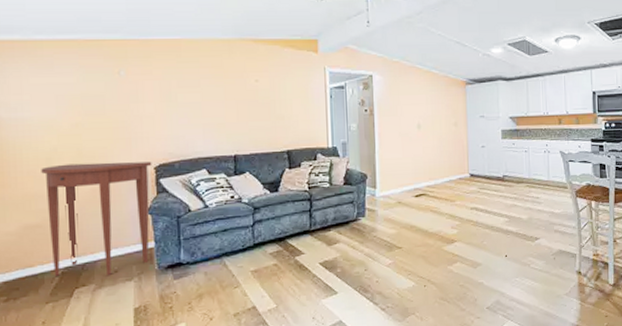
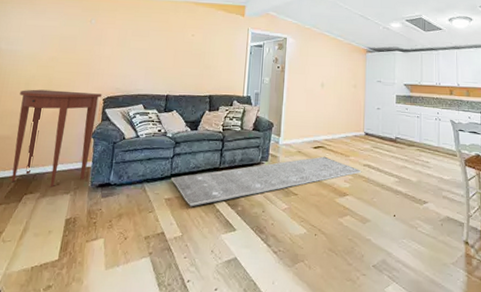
rug: none [255,204,470,276] -> present [171,156,362,207]

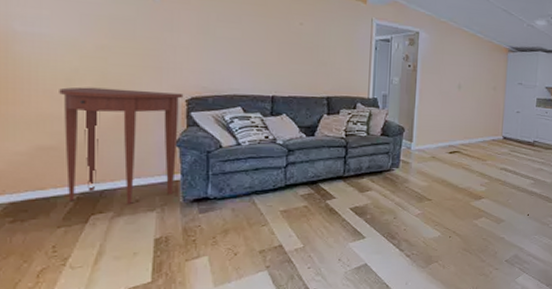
rug: present [171,156,362,207] -> none [286,161,499,218]

